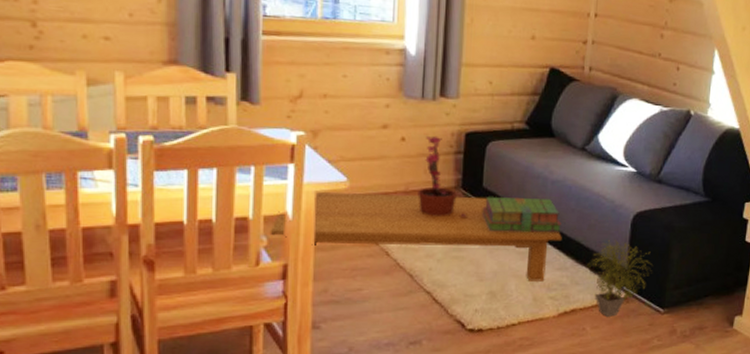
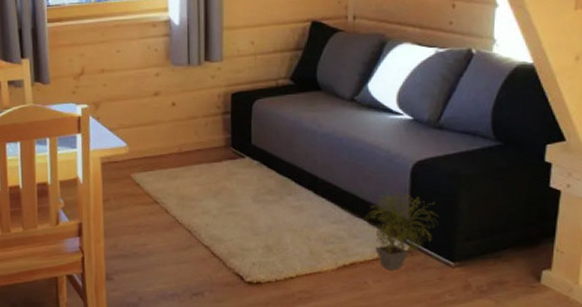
coffee table: present [270,192,562,282] -> none [65,154,336,235]
potted plant: present [418,135,466,217] -> none [190,98,237,175]
stack of books: present [482,197,562,233] -> none [252,153,334,187]

